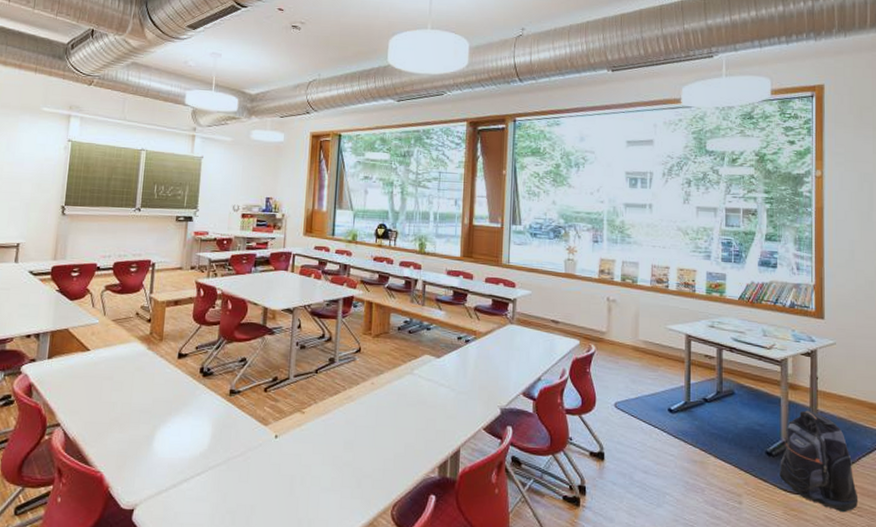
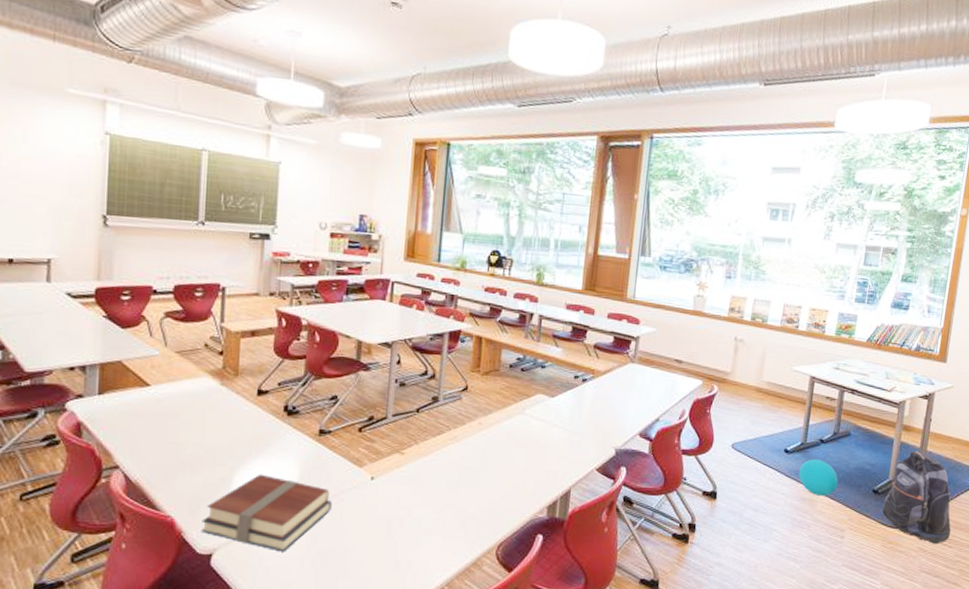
books: none [125,431,240,509] -> present [201,474,332,552]
ball: none [686,419,729,459] -> present [799,459,839,497]

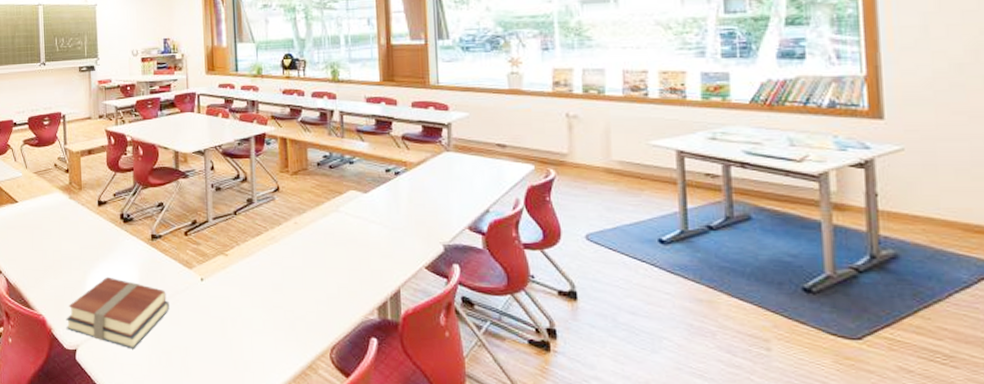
ball: present [799,459,839,497] -> none [685,250,747,297]
backpack: present [882,451,951,544] -> none [824,236,951,363]

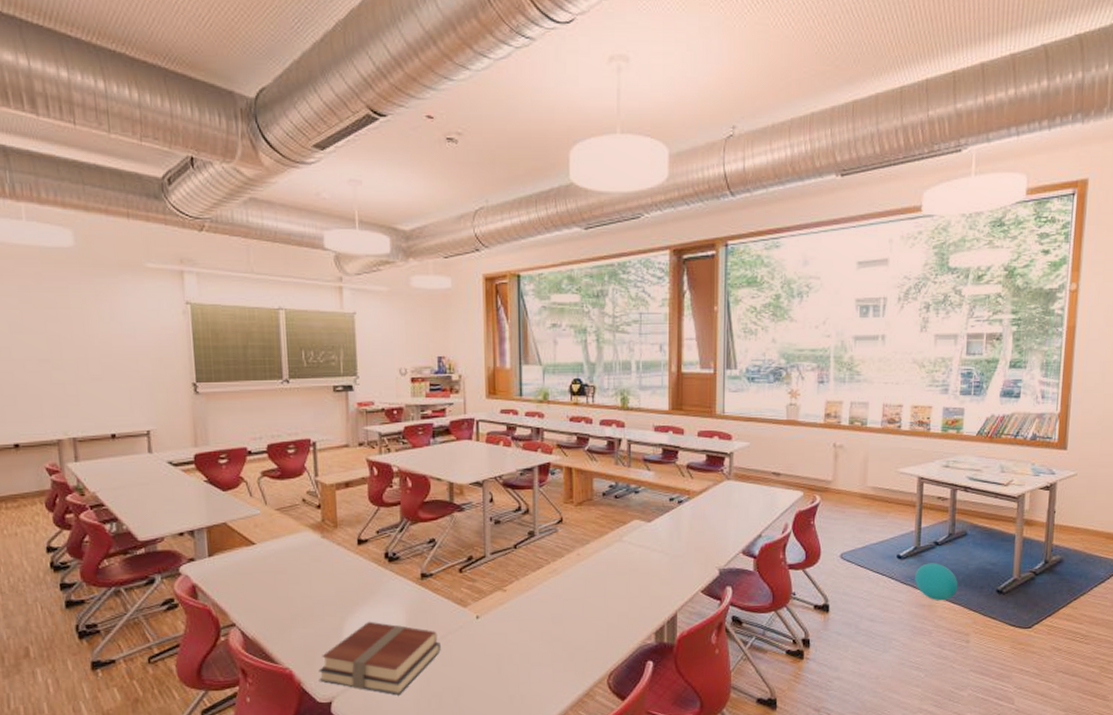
ball: none [685,250,747,297] -> present [915,563,959,601]

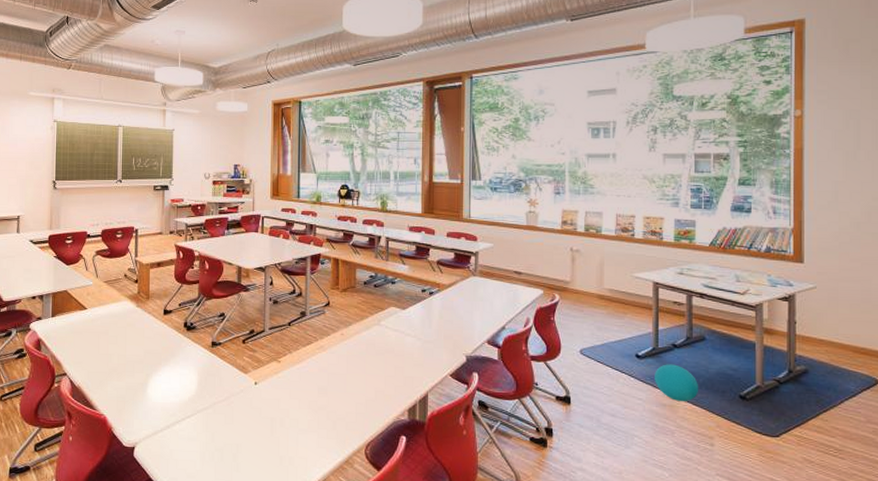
books: present [318,621,441,696] -> none [126,379,224,447]

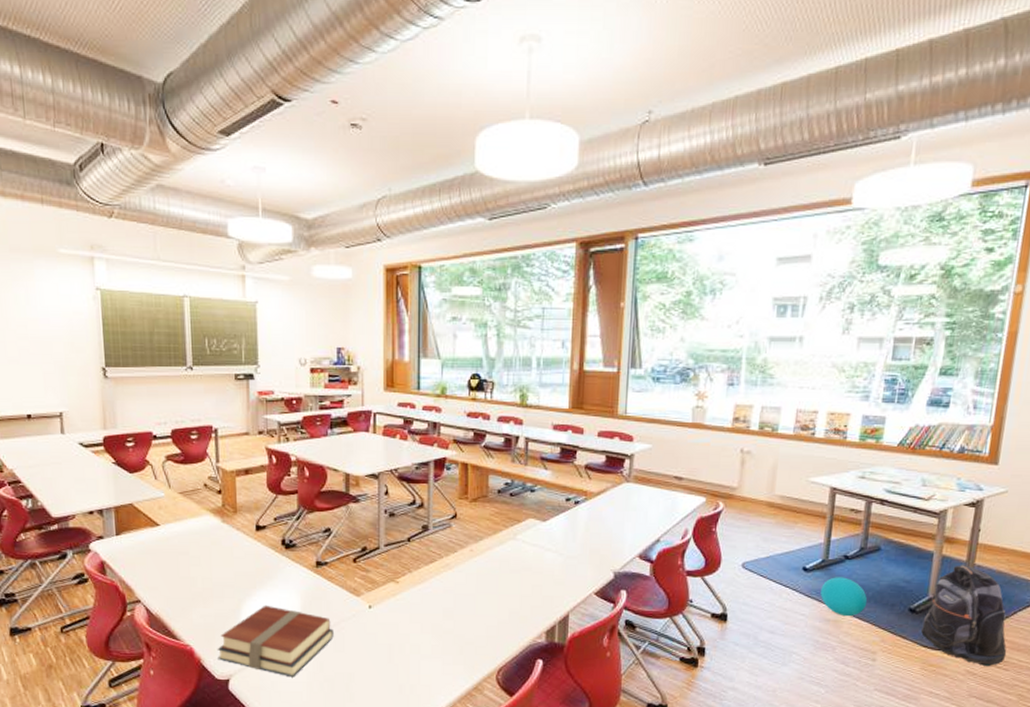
books: none [126,379,224,447] -> present [217,605,334,678]
backpack: none [754,355,840,455] -> present [921,565,1007,667]

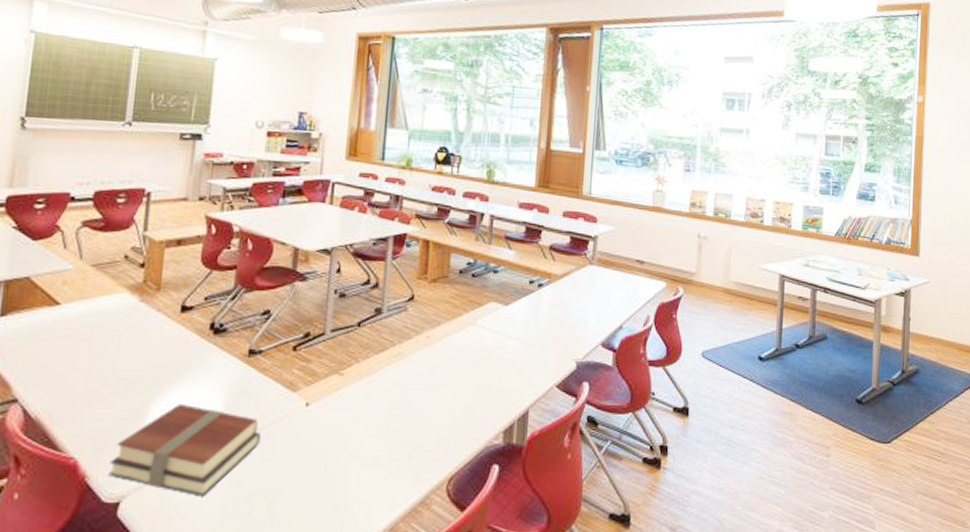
ball: present [820,577,868,617] -> none [776,366,819,409]
backpack: present [921,565,1007,667] -> none [868,354,944,460]

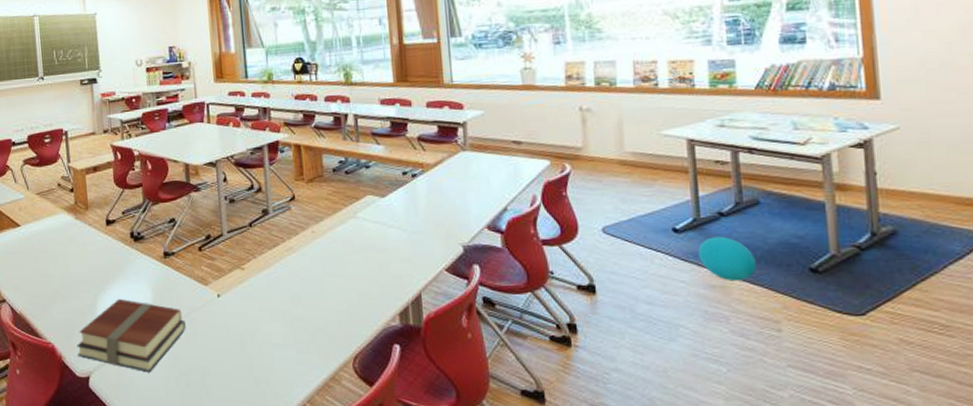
ball: none [776,366,819,409] -> present [698,236,757,282]

